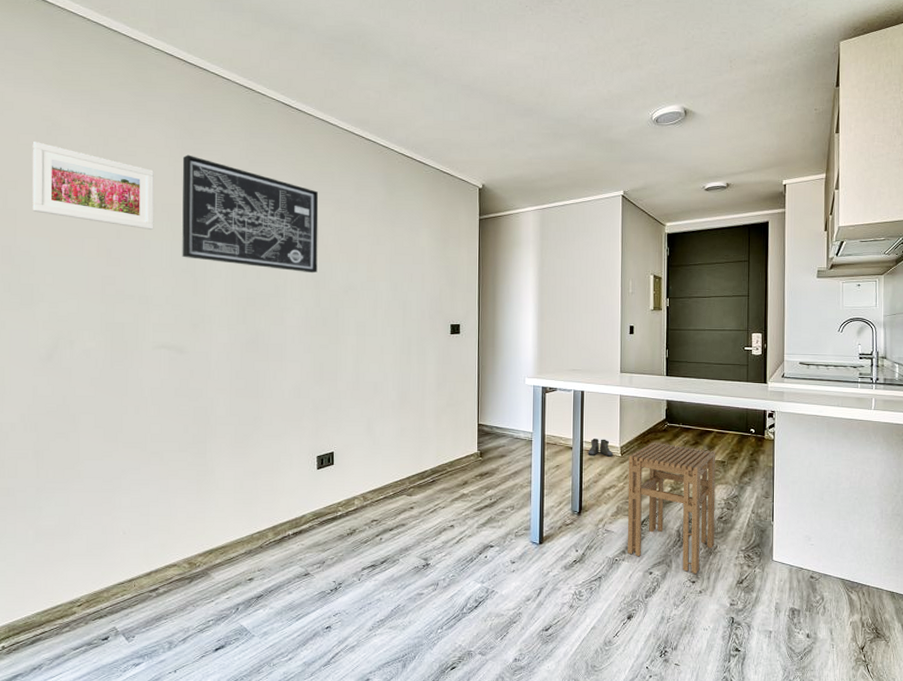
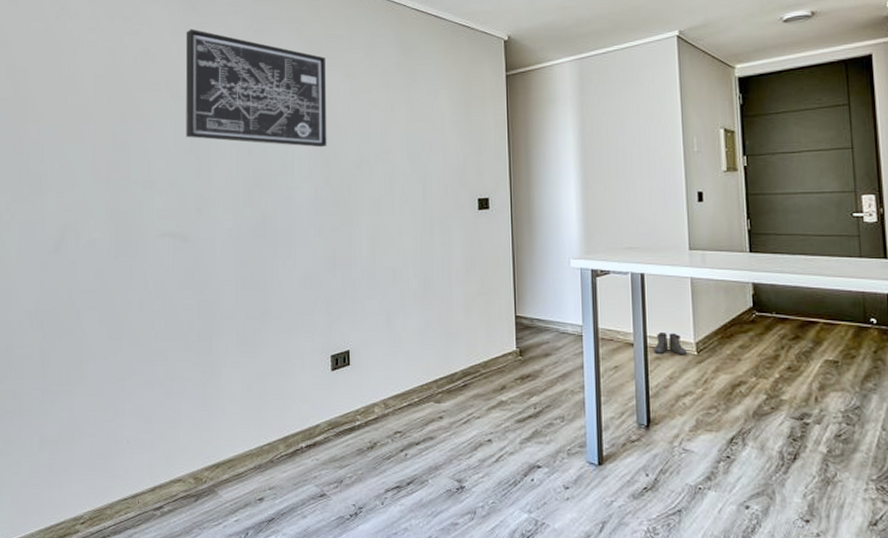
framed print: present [32,142,155,230] -> none [41,28,159,110]
stool: present [627,442,716,574] -> none [707,336,833,510]

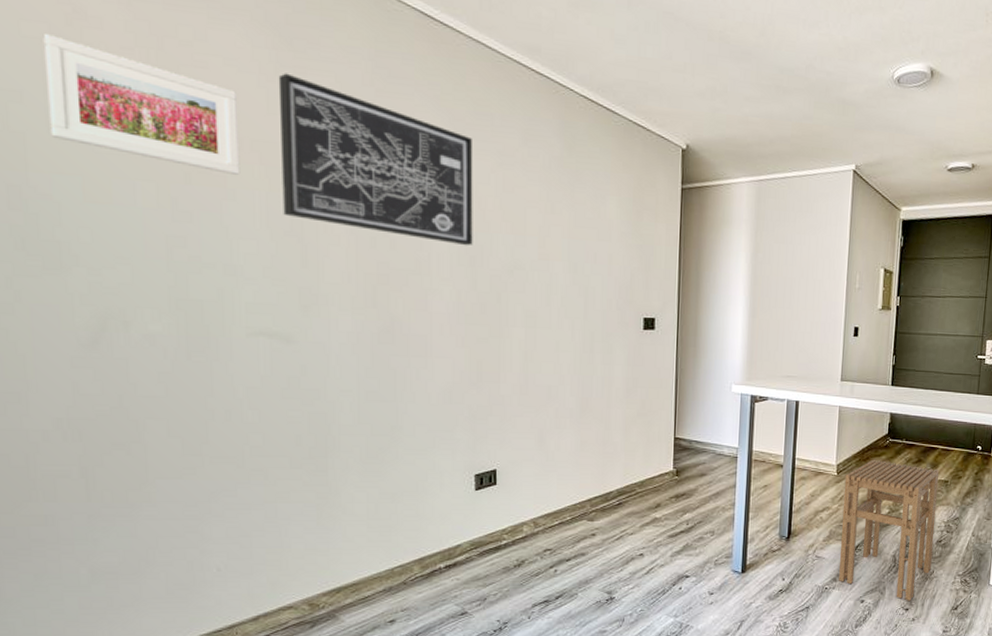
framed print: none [41,28,159,110] -> present [42,34,241,175]
boots: present [653,333,687,355] -> none [800,455,828,476]
stool: none [707,336,833,510] -> present [839,459,940,601]

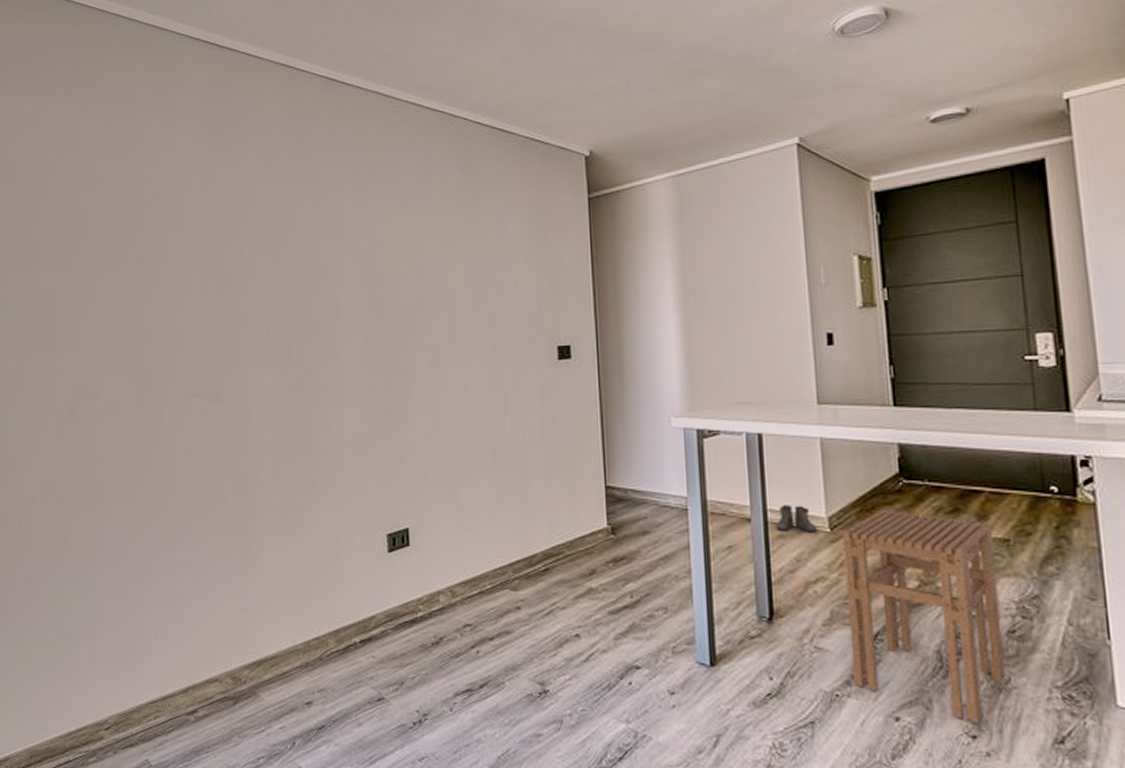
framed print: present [42,34,241,175] -> none [51,159,183,251]
wall art: present [278,73,473,246] -> none [212,154,377,290]
boots: none [800,455,828,476] -> present [775,505,817,533]

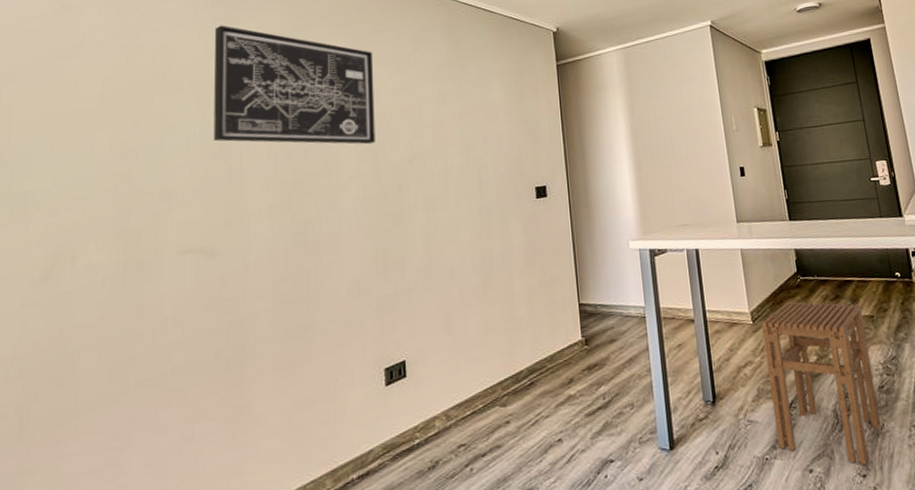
wall art: none [212,154,377,290] -> present [213,25,375,145]
boots: present [775,505,817,533] -> none [713,304,743,327]

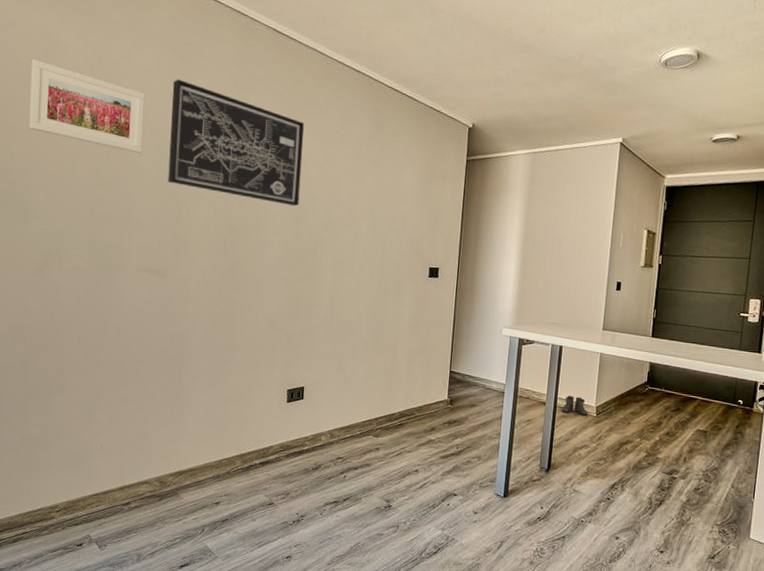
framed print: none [32,26,181,113] -> present [29,59,145,153]
boots: none [713,304,743,327] -> present [561,396,588,416]
stool: present [761,301,880,465] -> none [595,404,699,544]

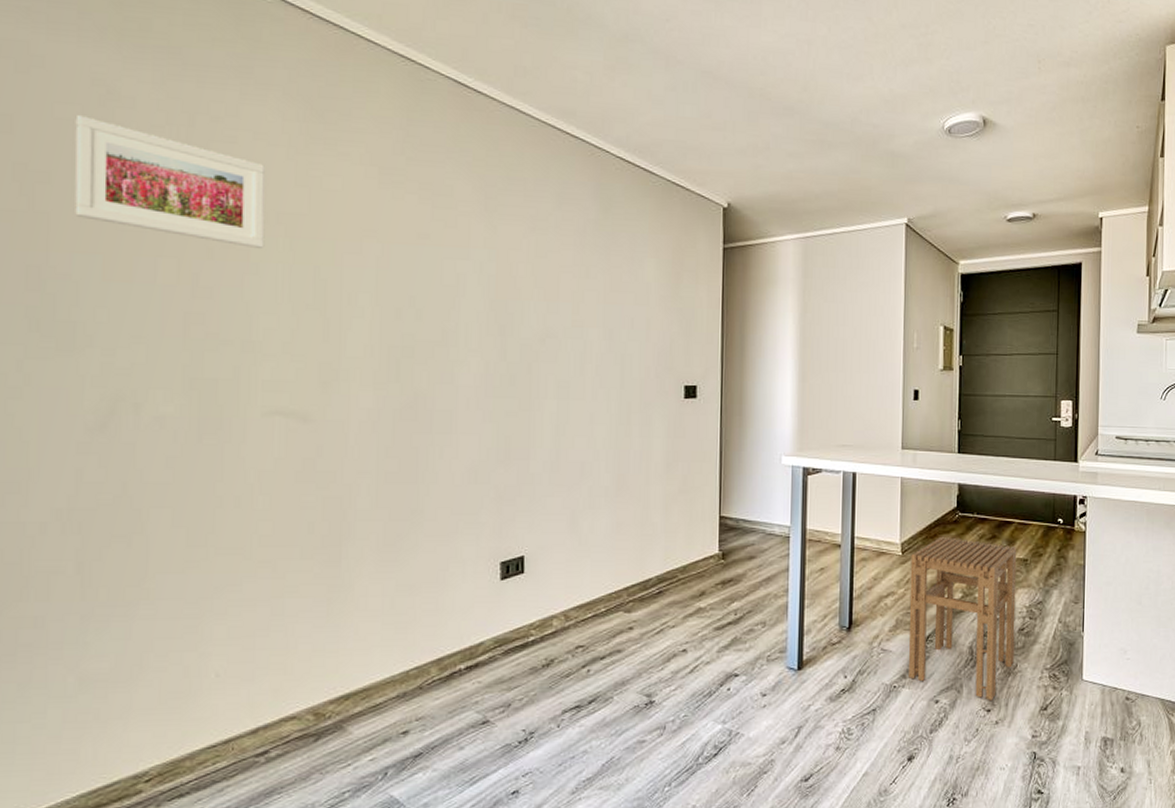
wall art: present [168,79,304,207] -> none [306,145,505,315]
boots: present [561,396,588,416] -> none [860,533,892,556]
stool: none [595,404,699,544] -> present [908,536,1017,701]

